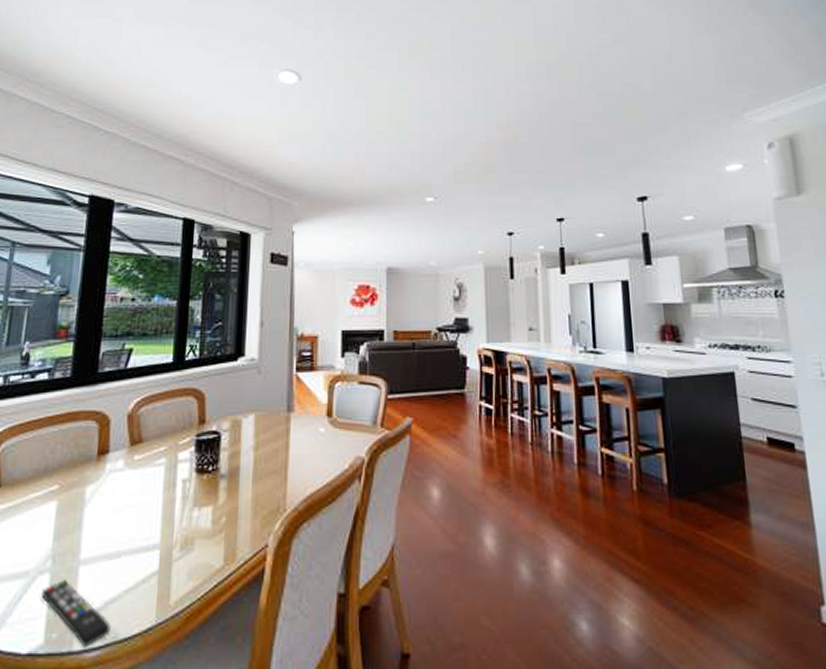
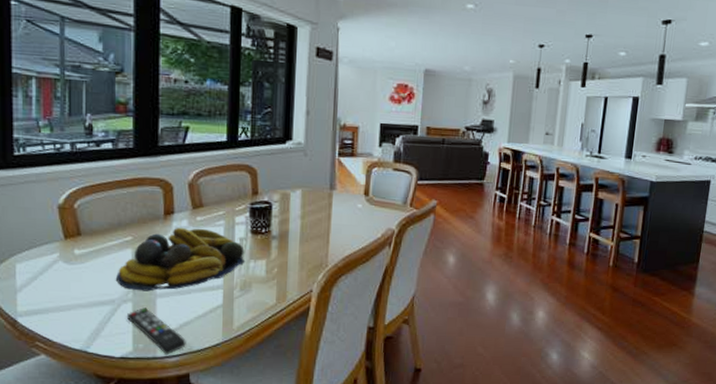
fruit bowl: none [34,469,188,557] -> present [116,227,245,292]

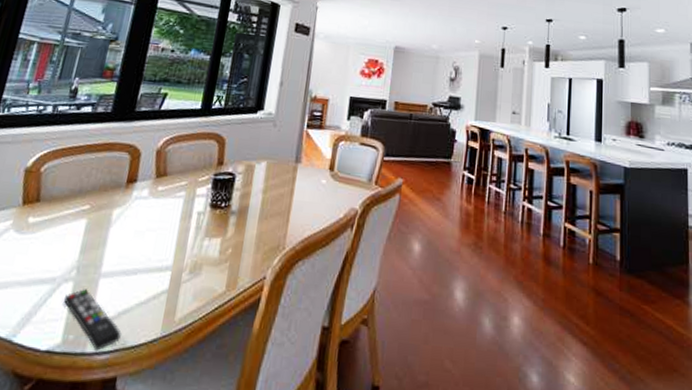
fruit bowl: present [116,227,245,292] -> none [63,197,201,270]

